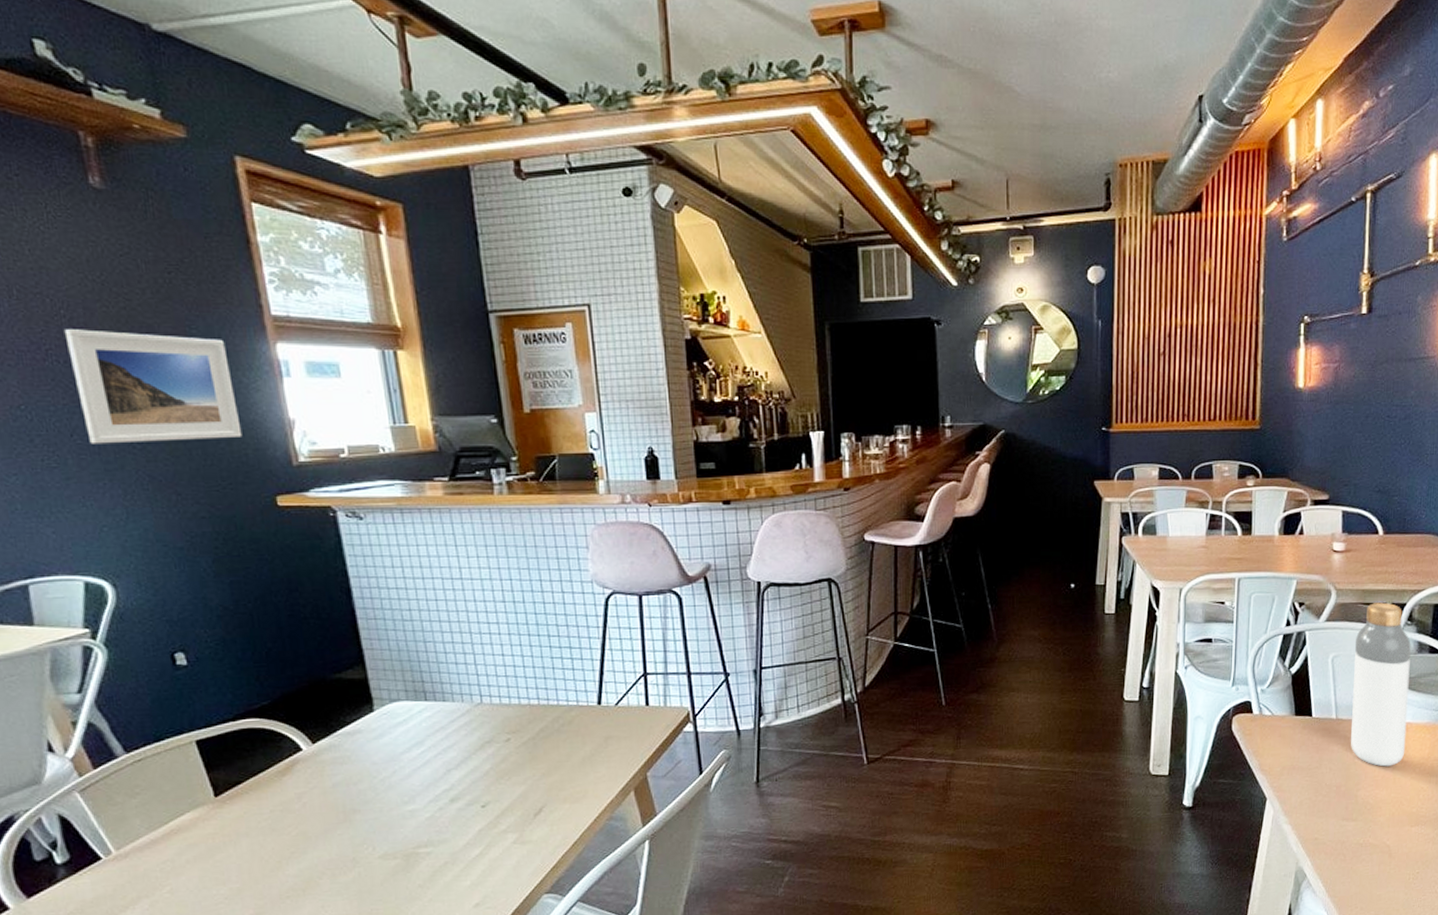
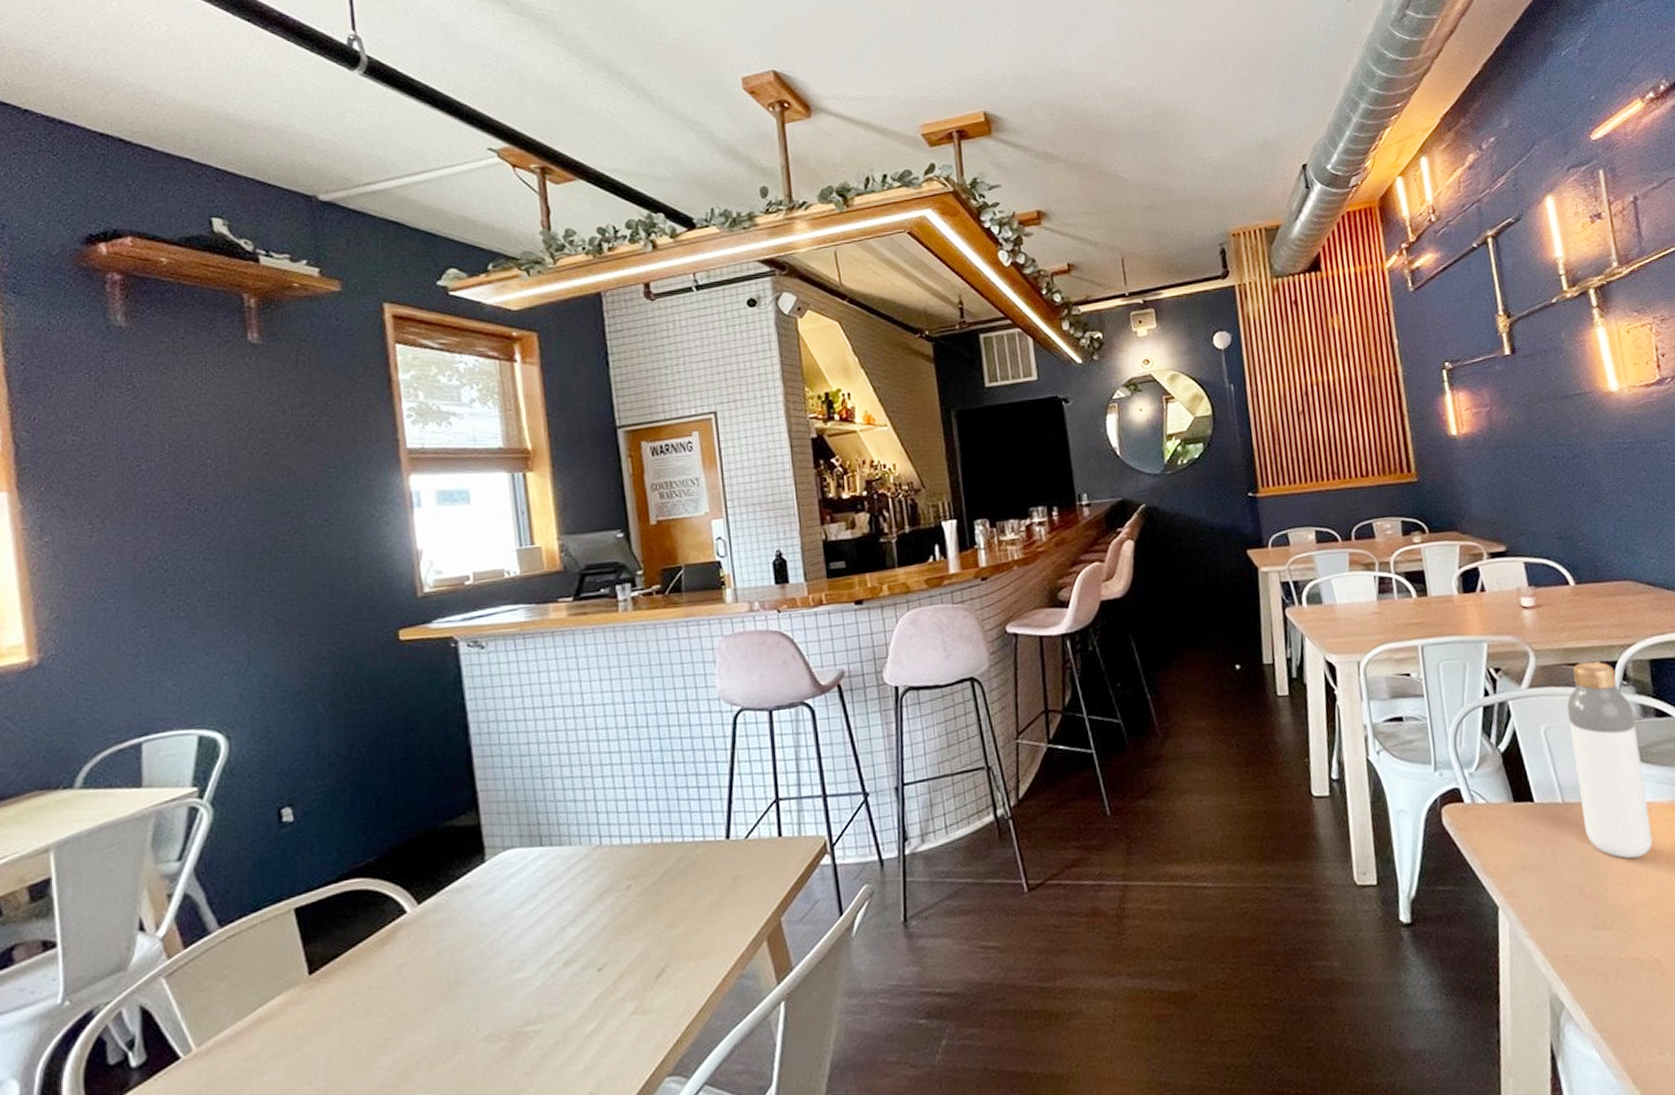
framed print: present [64,329,243,444] -> none [208,475,370,590]

